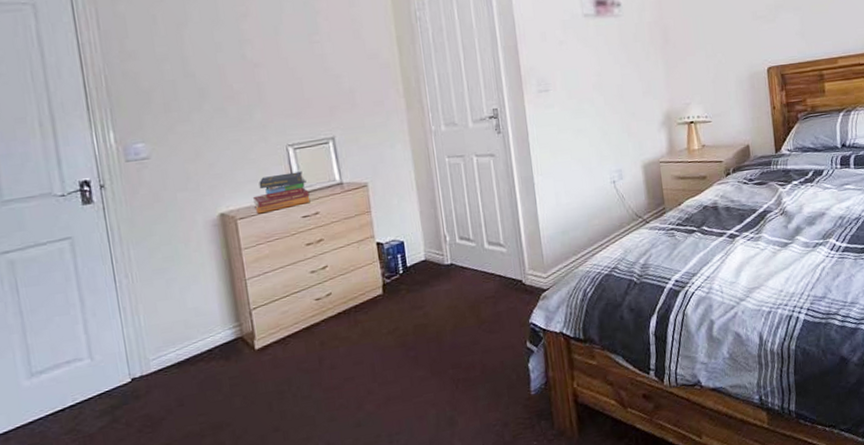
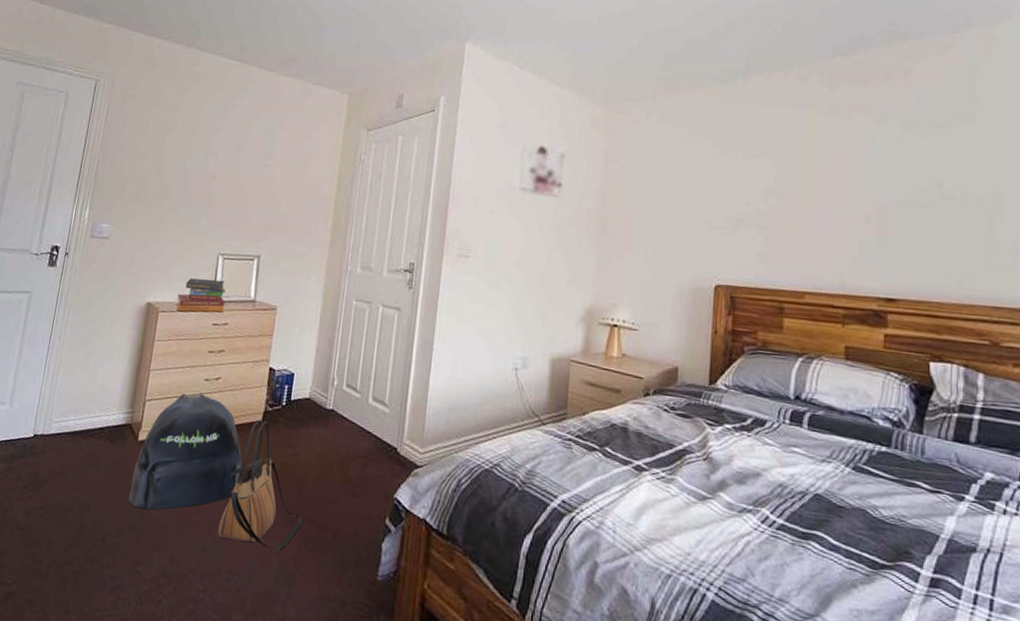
backpack: none [259,285,375,411] -> present [128,392,243,510]
tote bag: none [365,292,449,409] -> present [218,420,303,550]

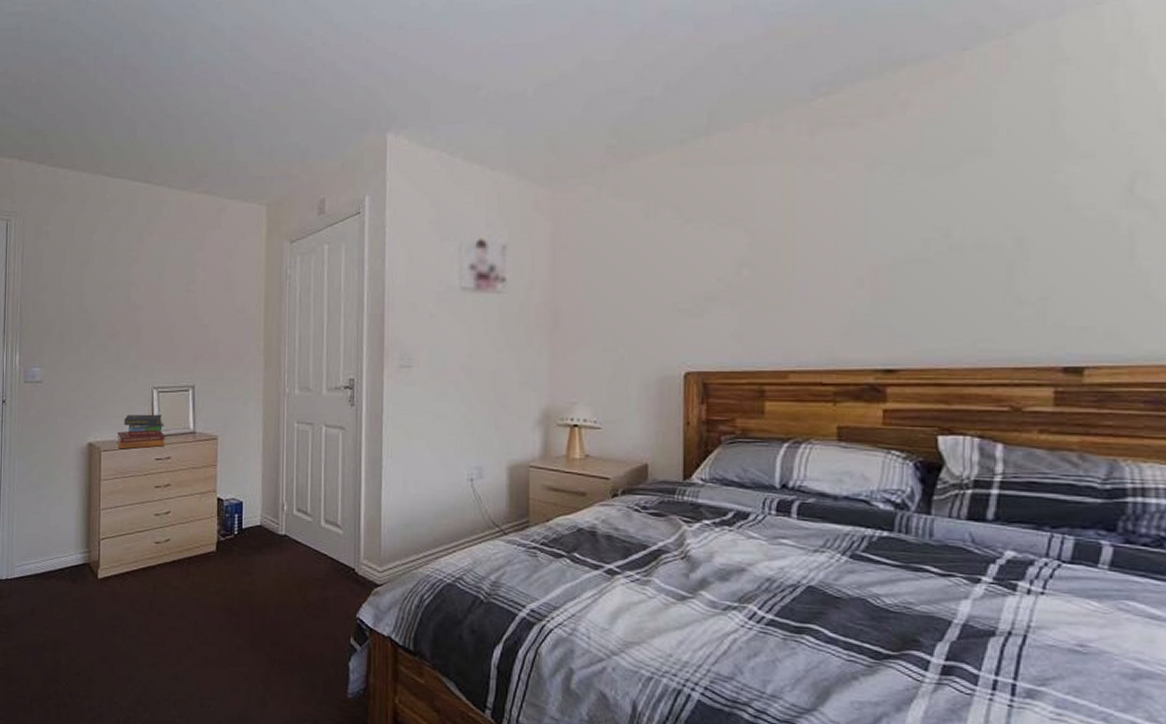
backpack: present [128,392,243,510] -> none [96,527,202,644]
tote bag: present [218,420,303,550] -> none [186,550,268,675]

